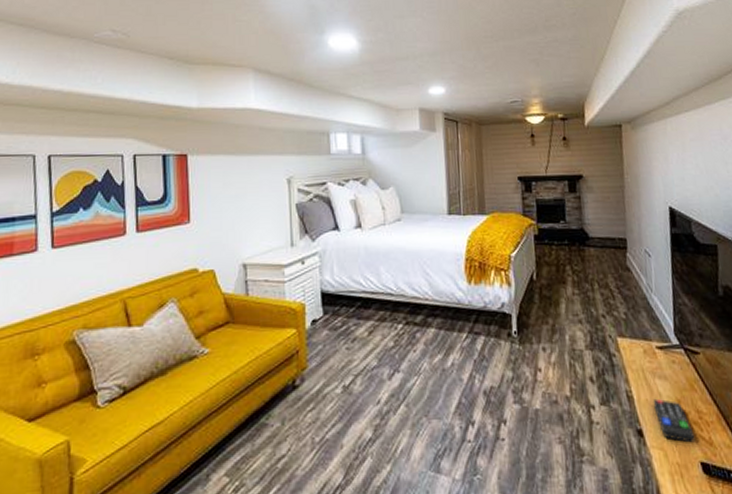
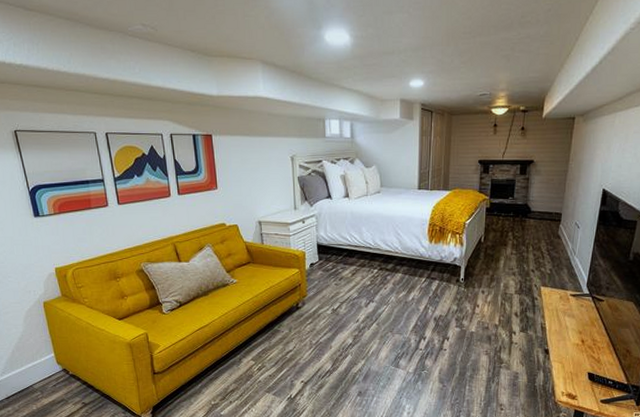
remote control: present [653,398,696,443] -> none [560,329,588,360]

